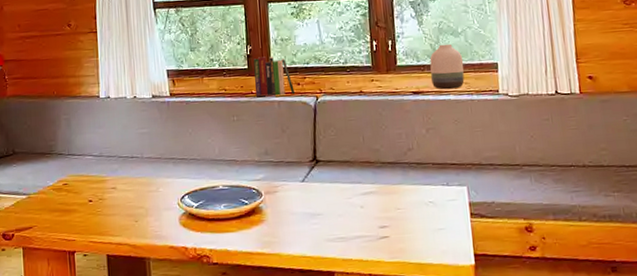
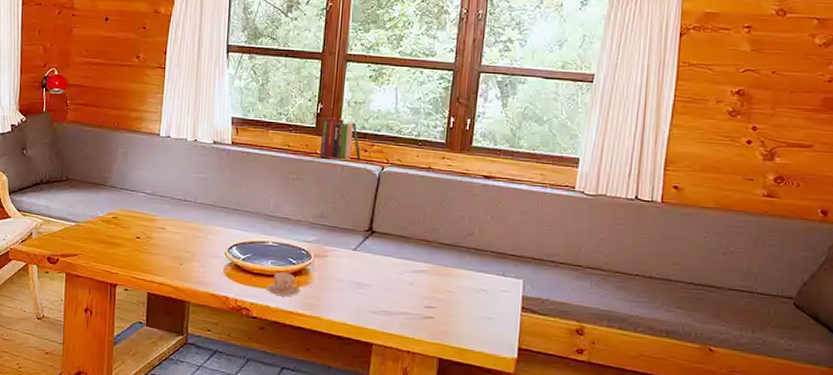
teacup: none [222,213,257,239] -> present [265,272,301,297]
vase: present [429,44,465,90] -> none [506,130,544,179]

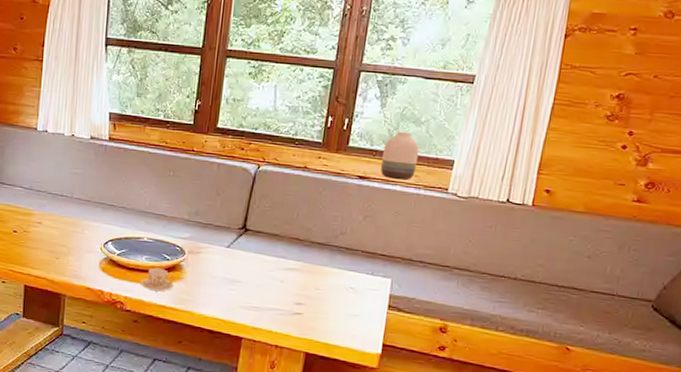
books: present [319,117,361,161] -> none [196,114,238,159]
vase: none [506,130,544,179] -> present [381,131,420,181]

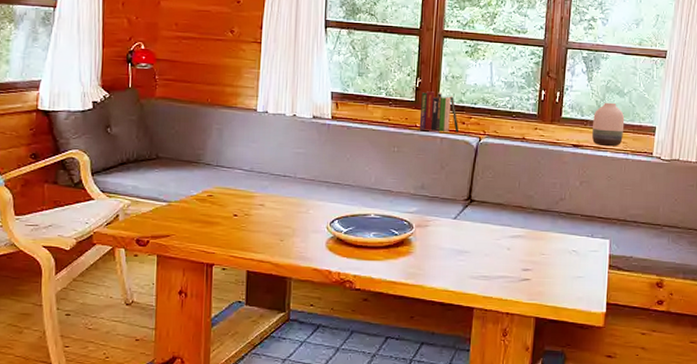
teacup: present [139,268,175,292] -> none [368,243,403,268]
books: none [196,114,238,159] -> present [419,91,459,133]

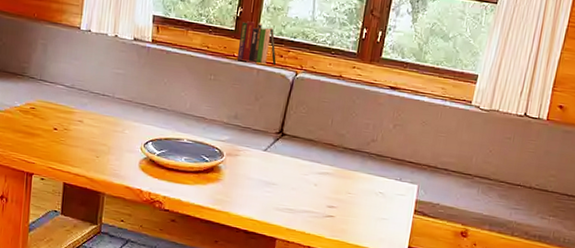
vase: present [592,102,625,147] -> none [410,45,447,93]

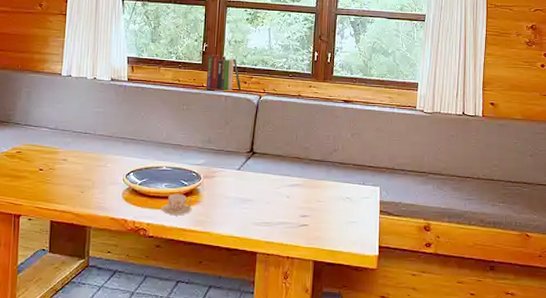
teacup: none [178,169,213,192] -> present [160,193,192,216]

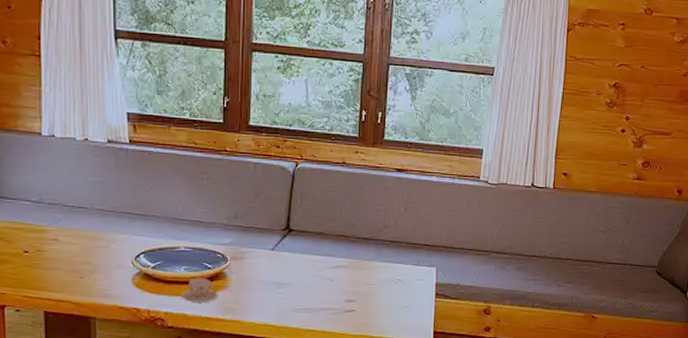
books: present [206,55,242,92] -> none [229,111,274,158]

